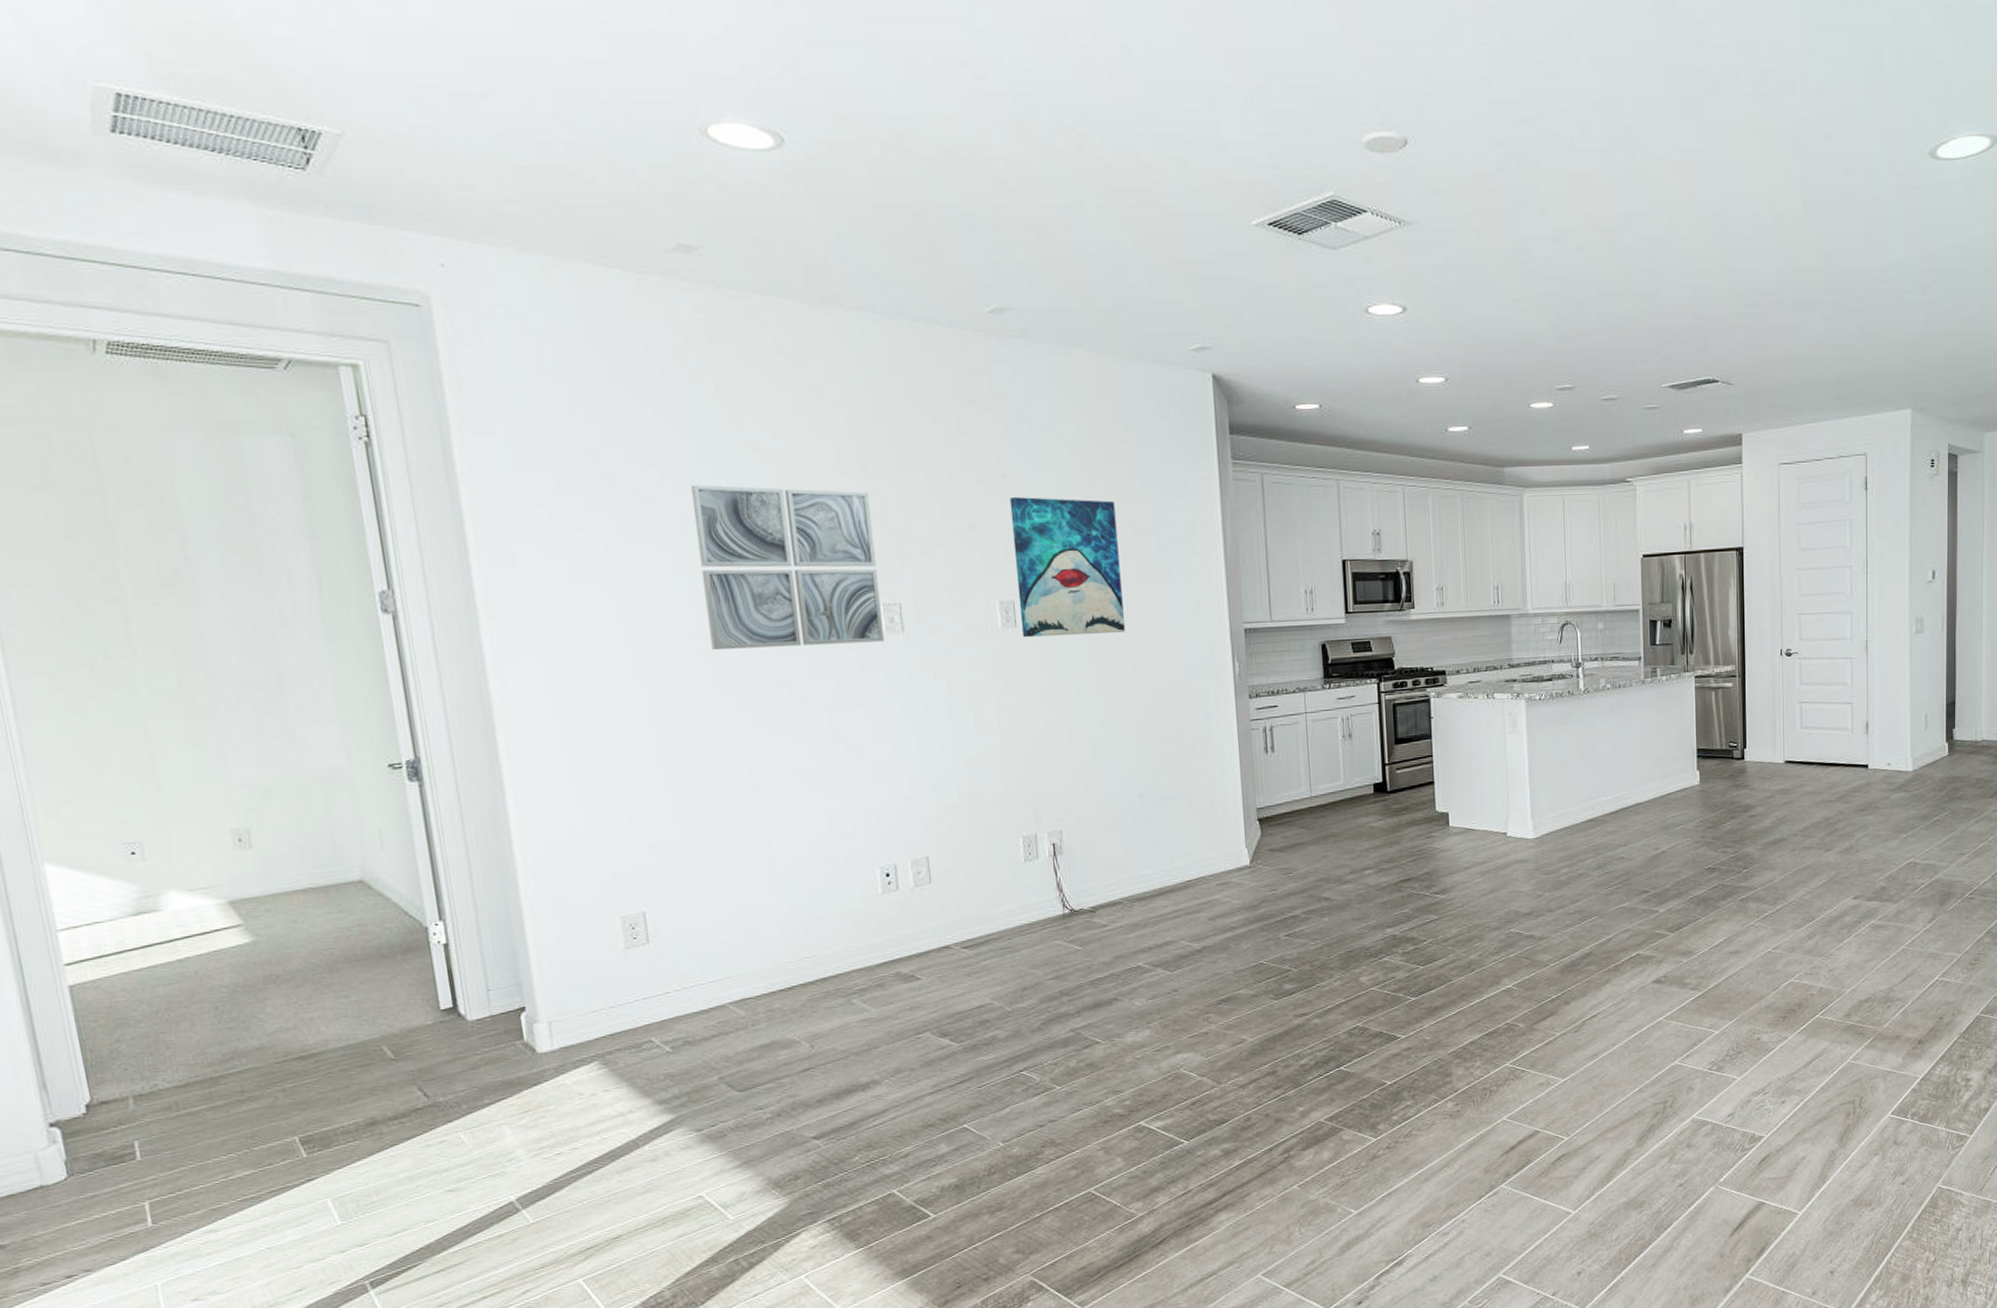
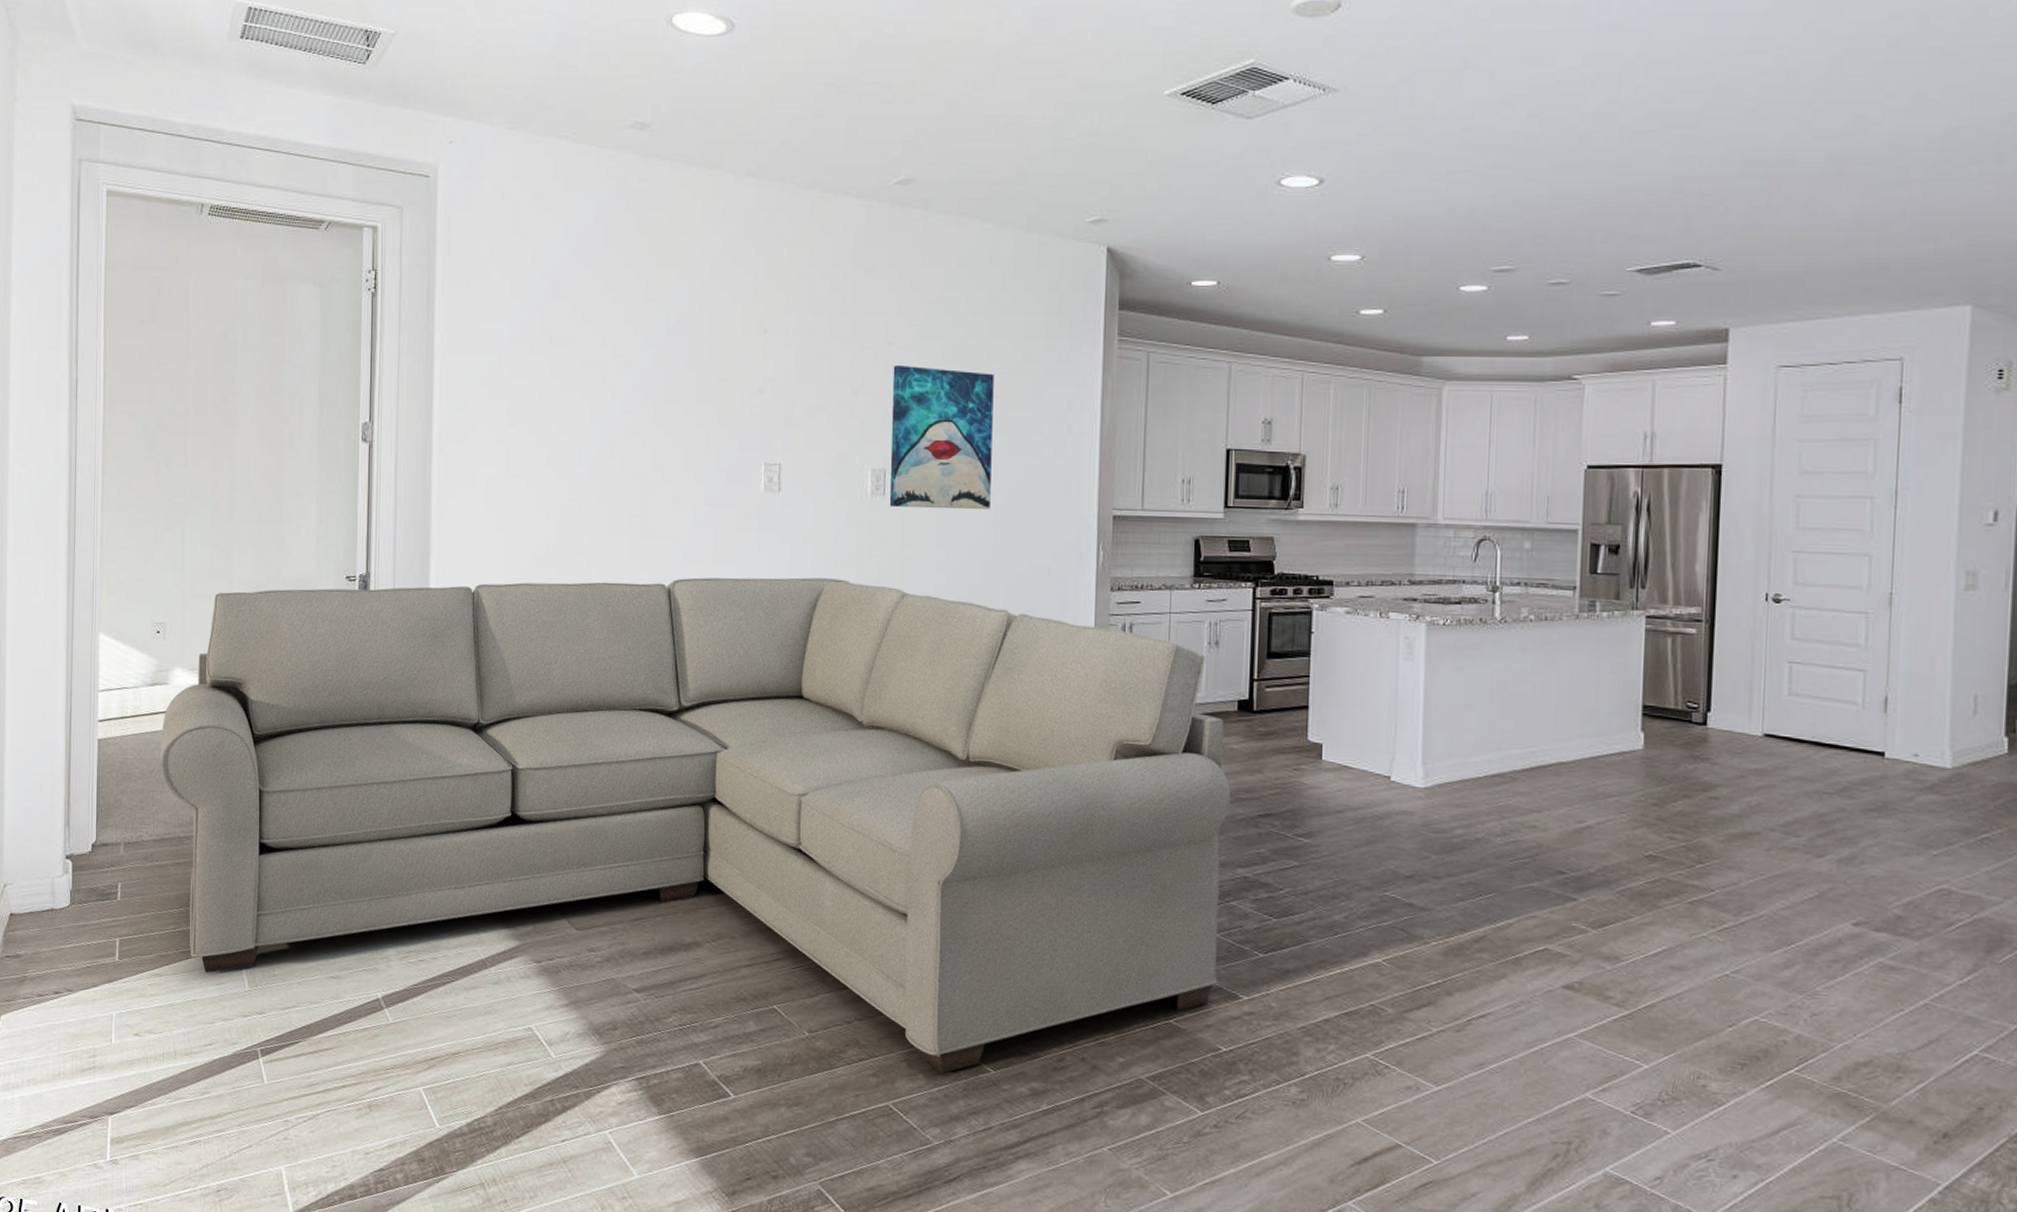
sofa: none [161,712,1378,1217] -> present [160,577,1231,1073]
wall art: present [691,484,885,650] -> none [612,340,766,500]

